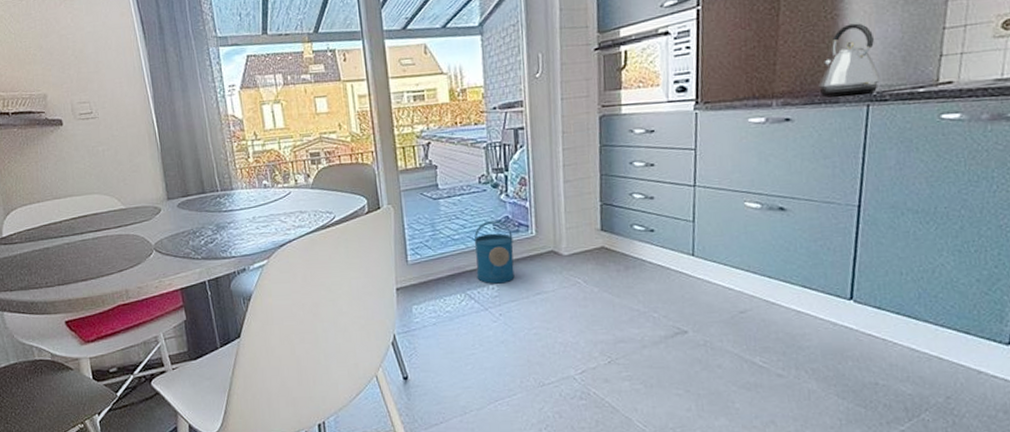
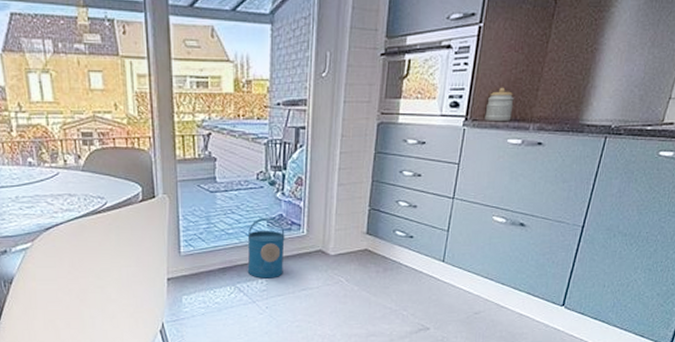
jar: none [717,65,750,103] -> present [484,87,514,122]
kettle: present [818,23,881,98] -> none [569,59,622,128]

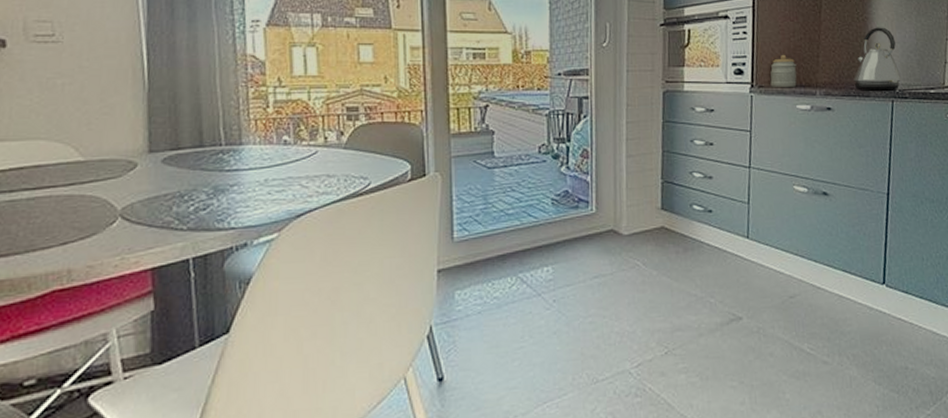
watering can: present [247,218,285,279] -> none [529,195,572,266]
kettle: none [569,59,622,128] -> present [853,27,902,92]

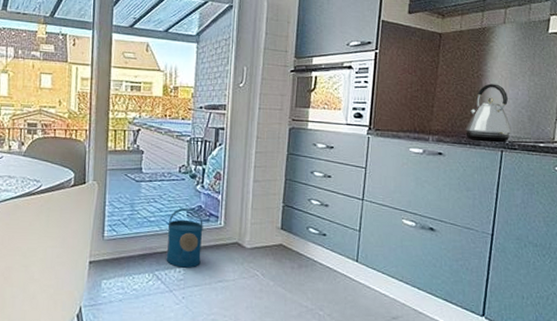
watering can: none [529,195,572,266] -> present [166,208,203,268]
jar: present [770,54,797,88] -> none [386,102,412,133]

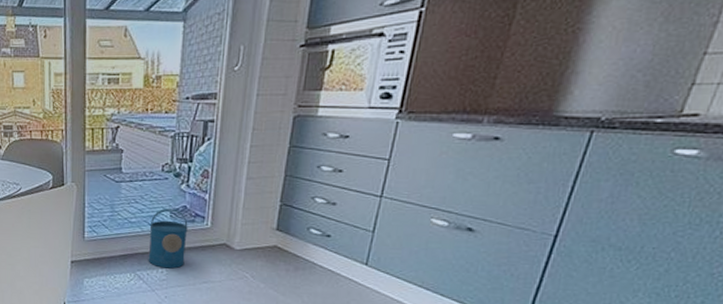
kettle: present [465,83,512,143] -> none [539,40,618,120]

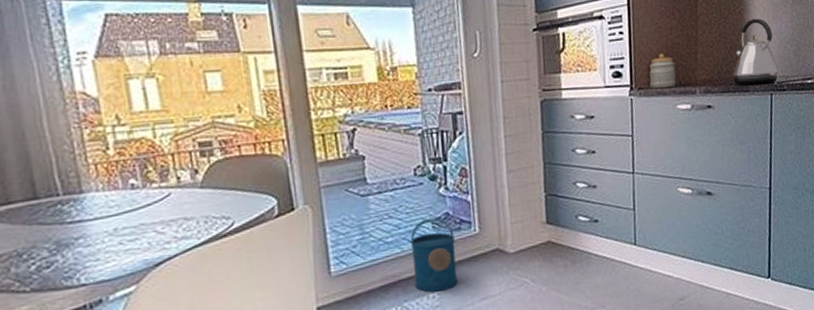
jar: none [424,75,463,114] -> present [648,53,677,89]
kettle: none [539,40,618,120] -> present [732,18,780,87]

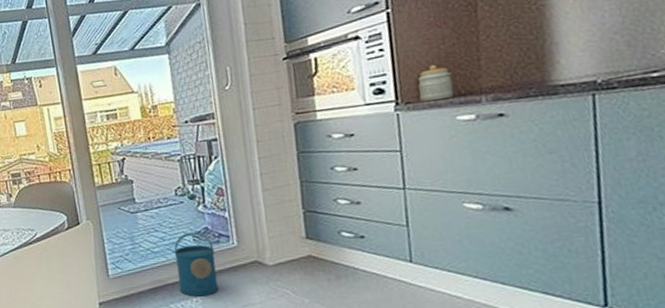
kettle: present [732,18,780,87] -> none [531,11,605,90]

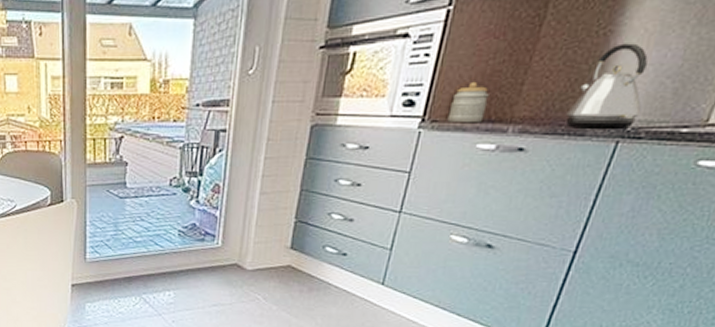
watering can: present [174,232,219,297] -> none [154,227,197,291]
kettle: none [531,11,605,90] -> present [565,43,648,130]

